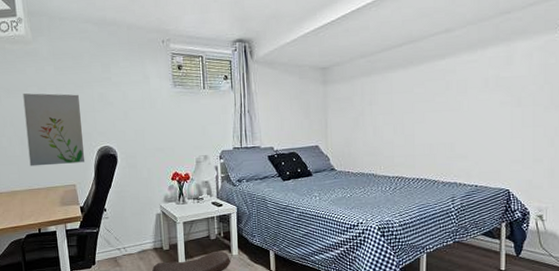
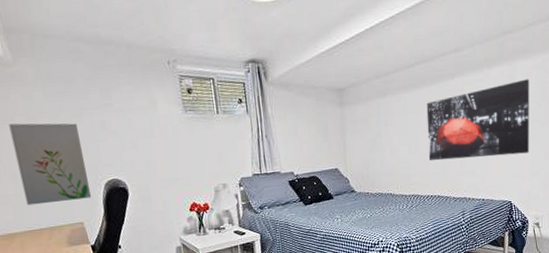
wall art: none [414,60,530,143] -> present [426,79,529,161]

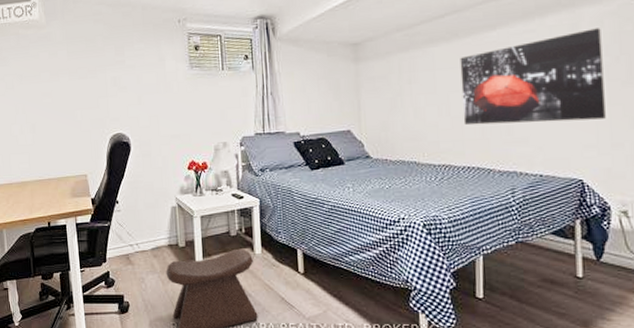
wall art: present [8,123,92,206] -> none [35,78,97,156]

